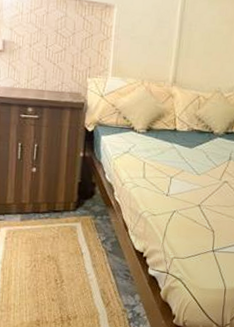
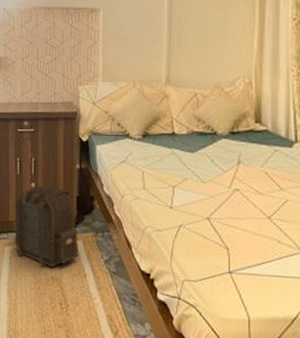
backpack: none [11,170,77,247] -> present [14,185,79,268]

